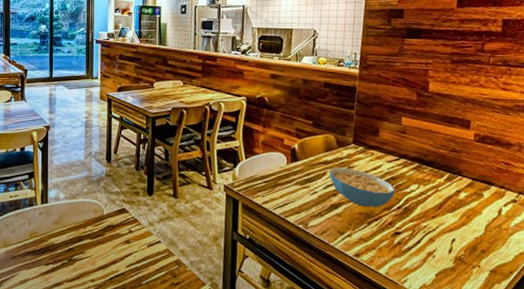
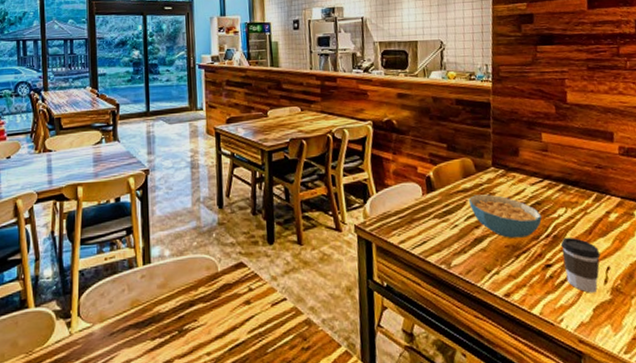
coffee cup: none [410,210,448,260] -> present [560,237,601,293]

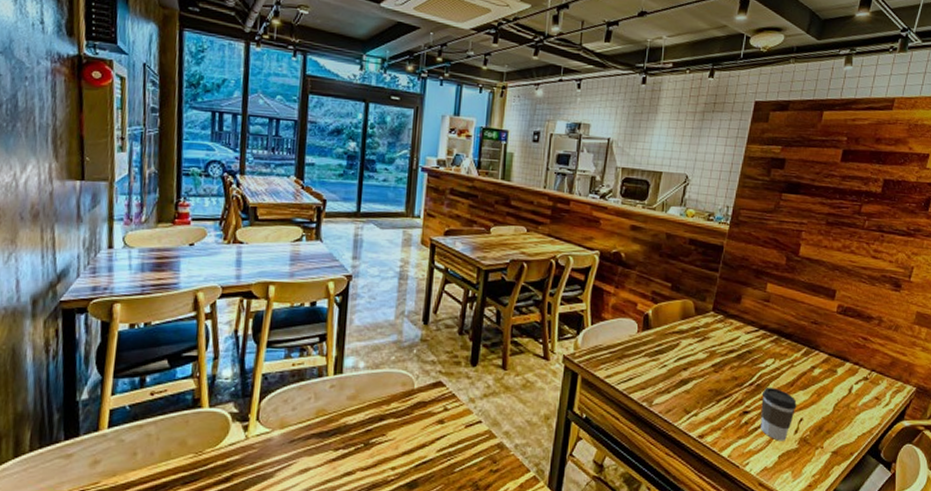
cereal bowl: present [469,194,542,238] -> none [683,337,750,384]

